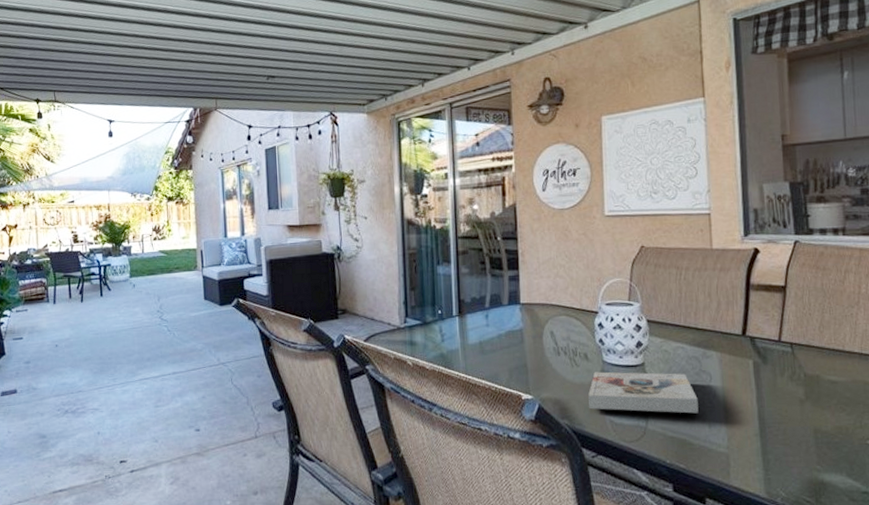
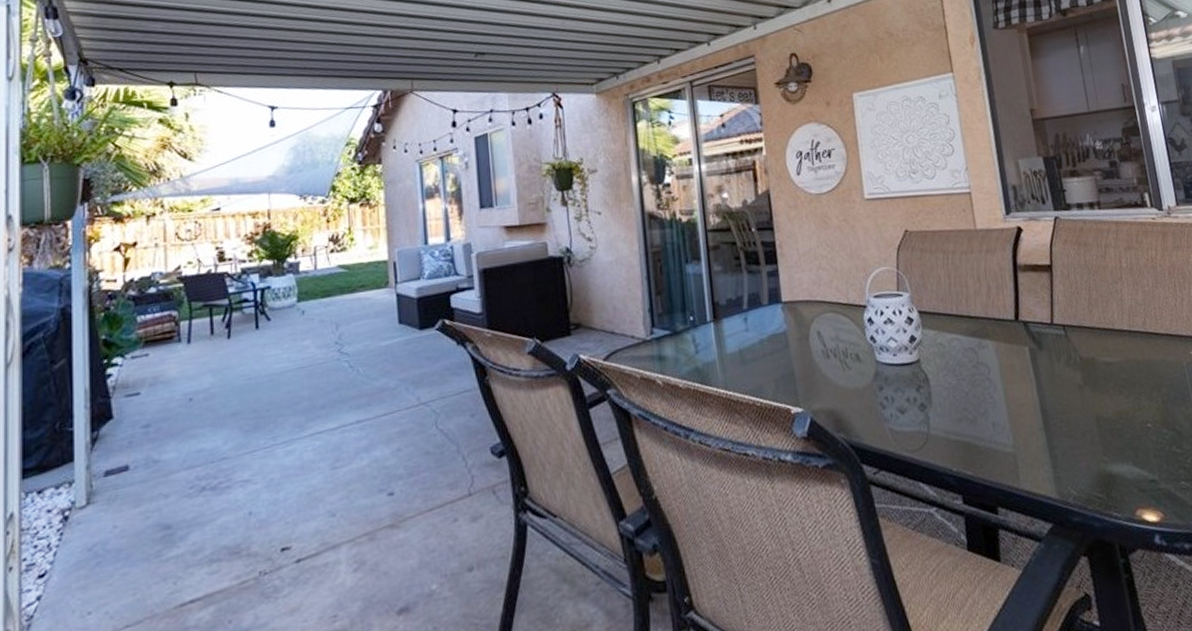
book: present [588,371,699,414] -> none [863,367,981,418]

